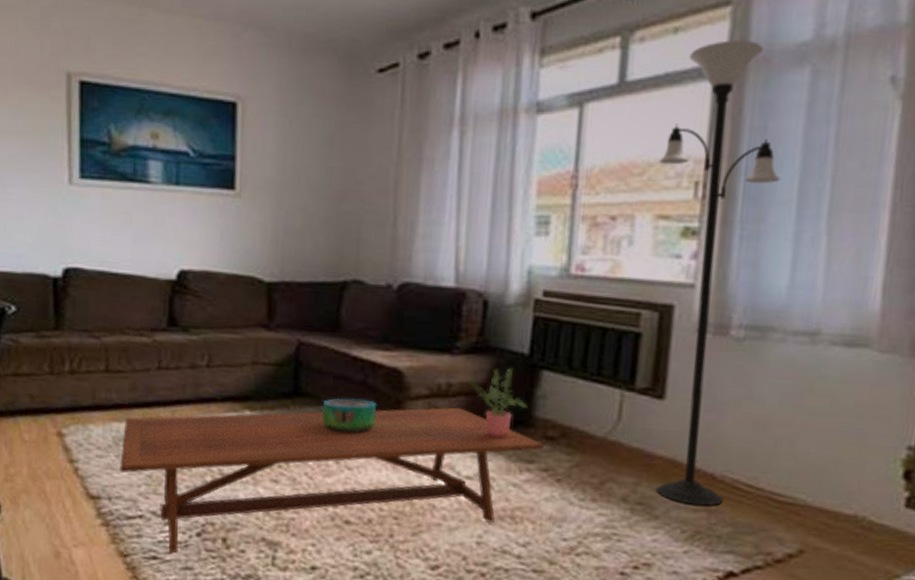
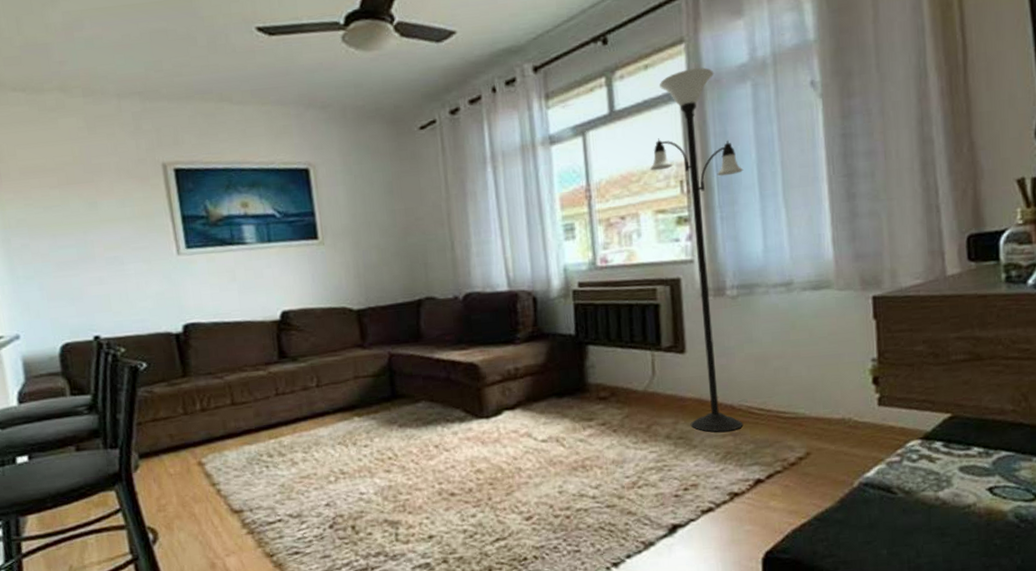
coffee table: present [118,407,544,554] -> none [254,386,599,547]
decorative bowl: present [322,398,378,433] -> none [417,392,463,422]
potted plant: present [468,367,528,438] -> none [531,347,581,405]

